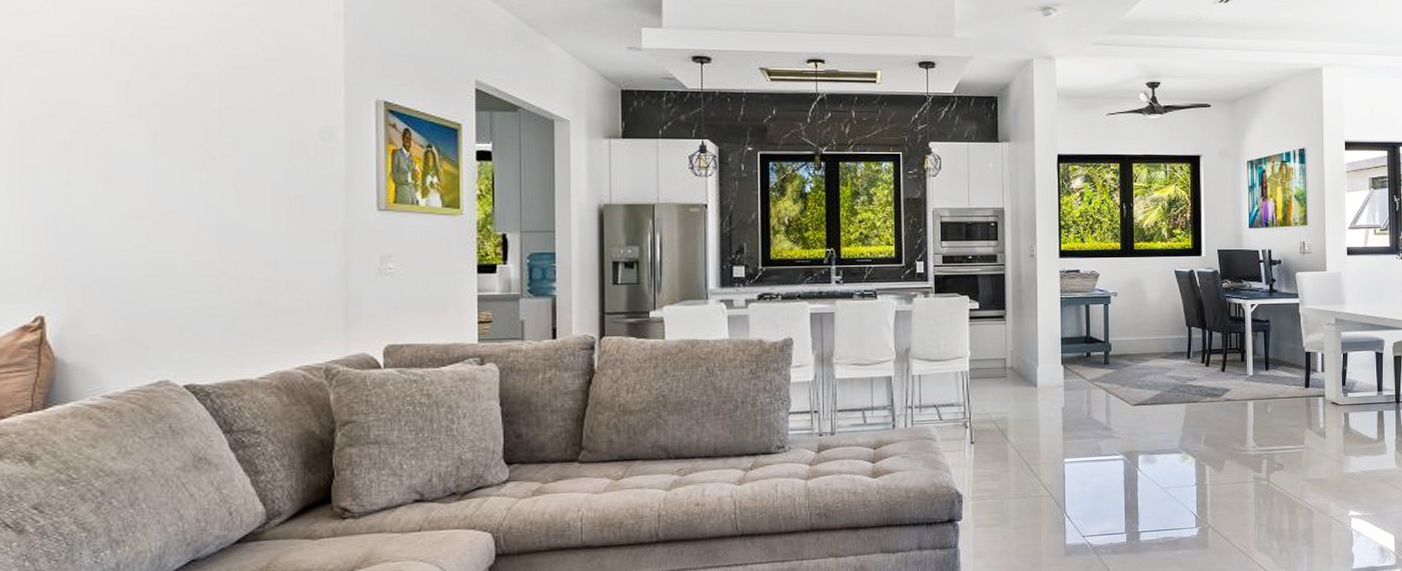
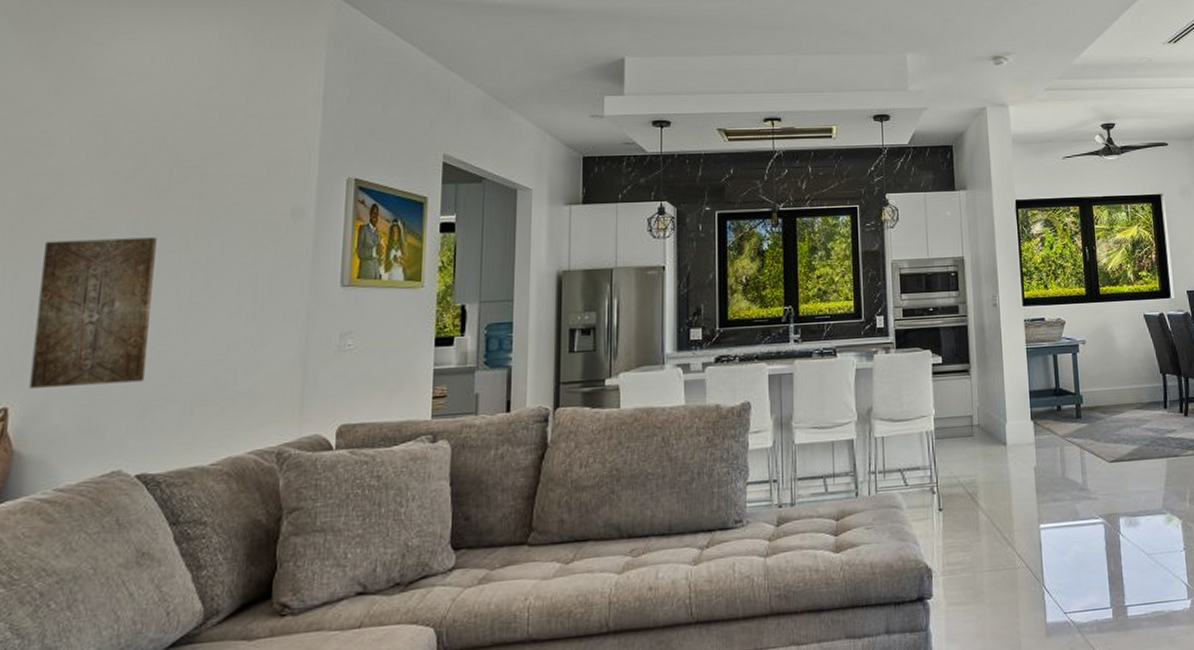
wall art: none [62,151,183,298] -> present [29,237,157,388]

